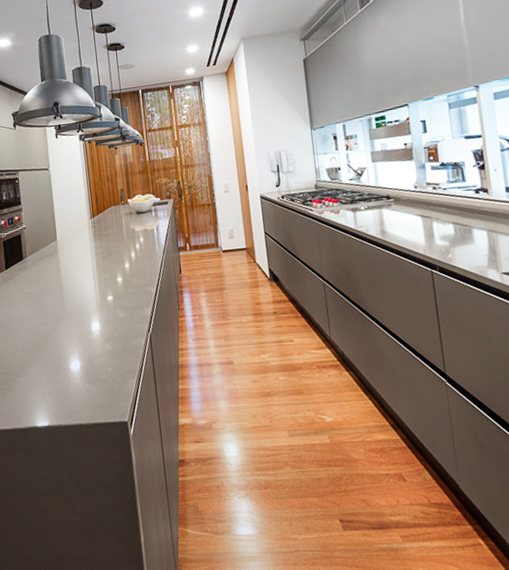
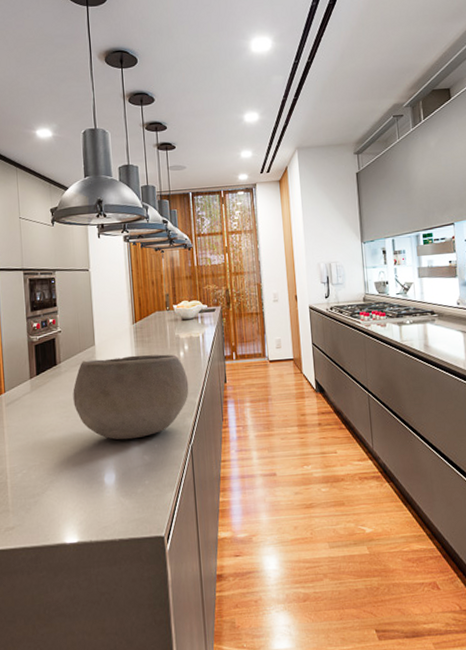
bowl: none [38,246,146,330] -> present [73,354,189,440]

